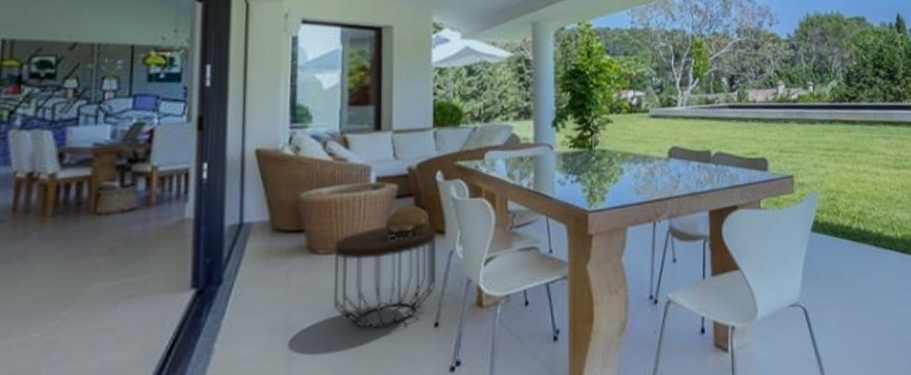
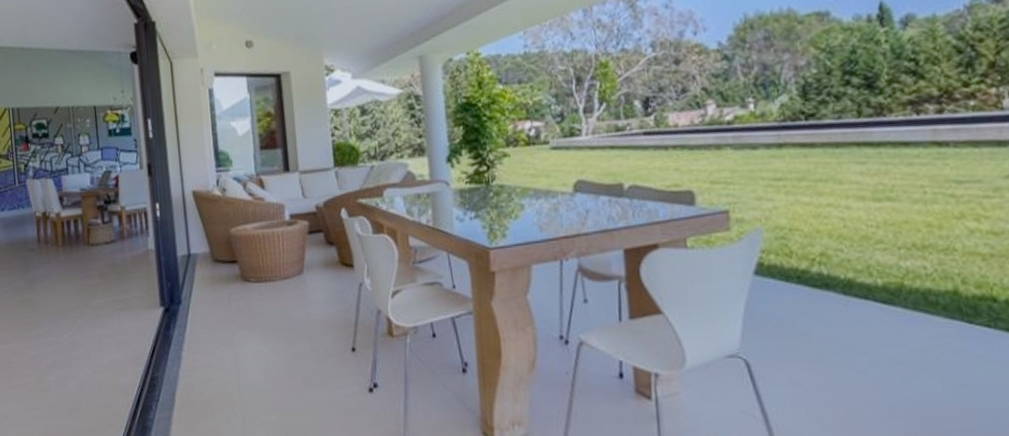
side table: present [332,226,437,329] -> none [261,259,351,349]
decorative bowl: present [386,205,429,240] -> none [301,240,340,271]

